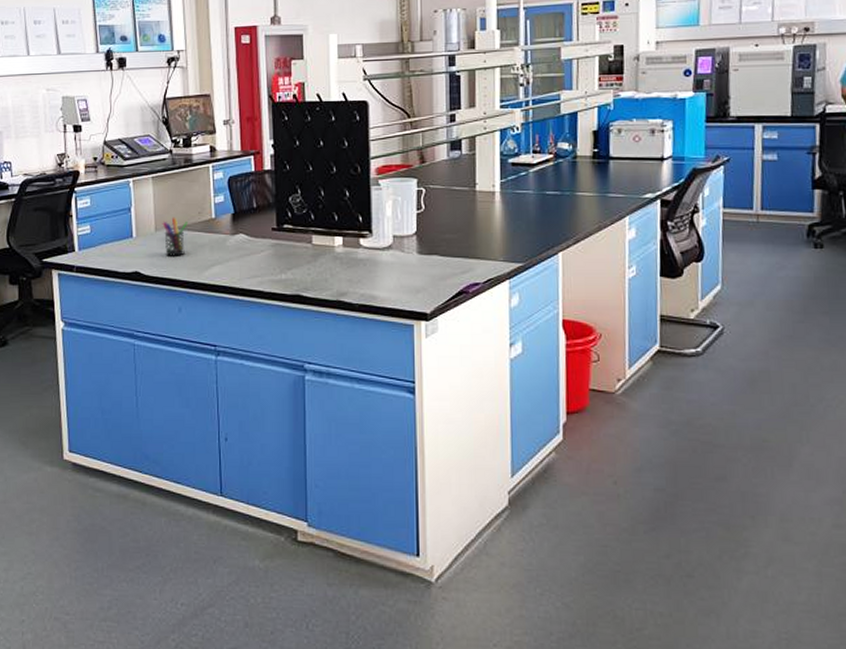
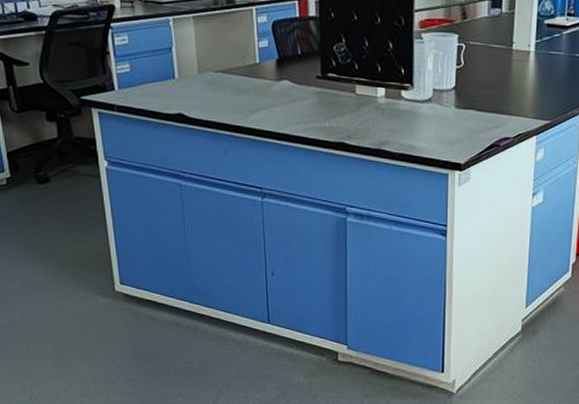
pen holder: present [162,217,188,256] -> none [205,59,232,100]

